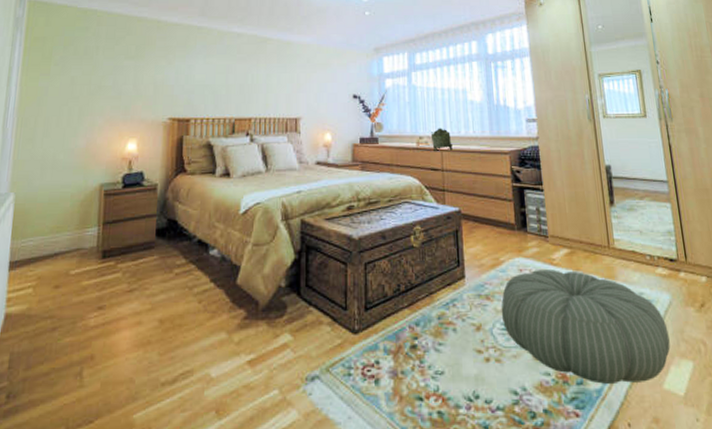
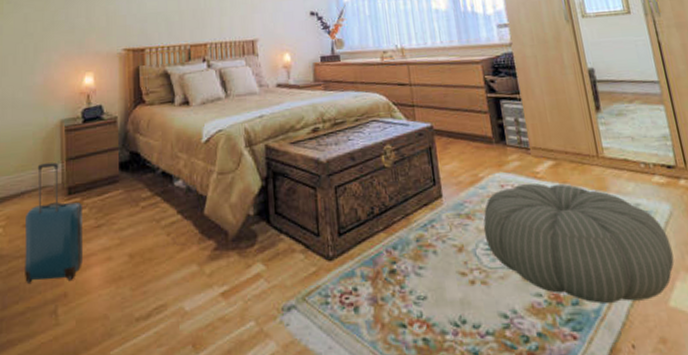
suitcase: none [52,225,116,346] -> present [25,162,84,285]
decorative box: present [432,128,453,151] -> none [396,40,420,65]

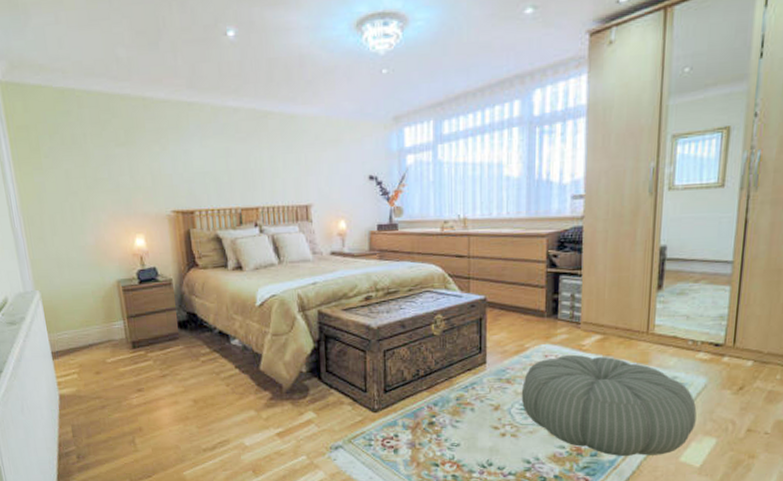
suitcase: present [25,162,84,285] -> none [96,319,153,420]

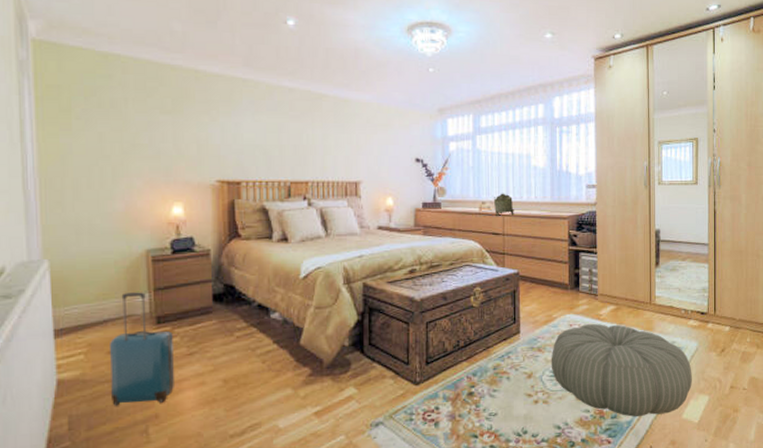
suitcase: none [96,319,153,420] -> present [110,292,175,407]
decorative box: none [458,210,482,236] -> present [494,193,514,216]

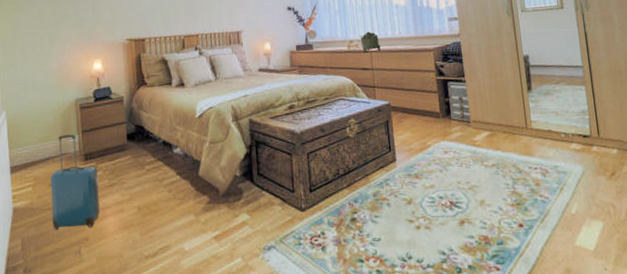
pouf: present [551,324,692,417] -> none [429,150,582,244]

